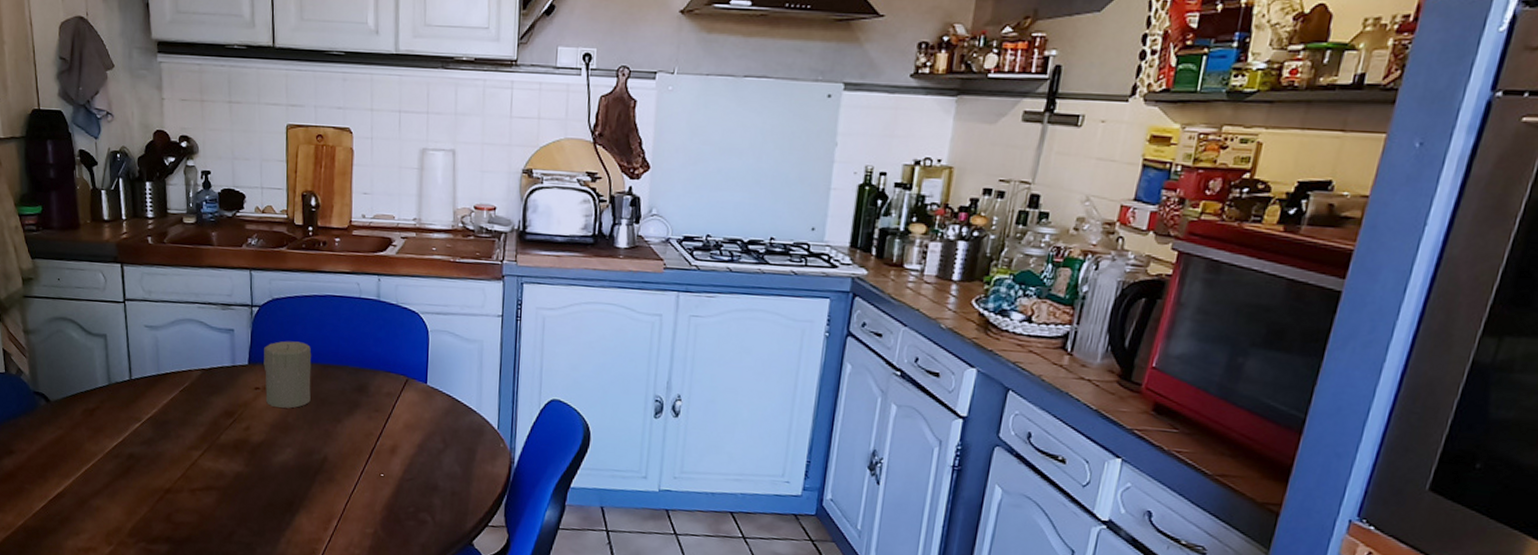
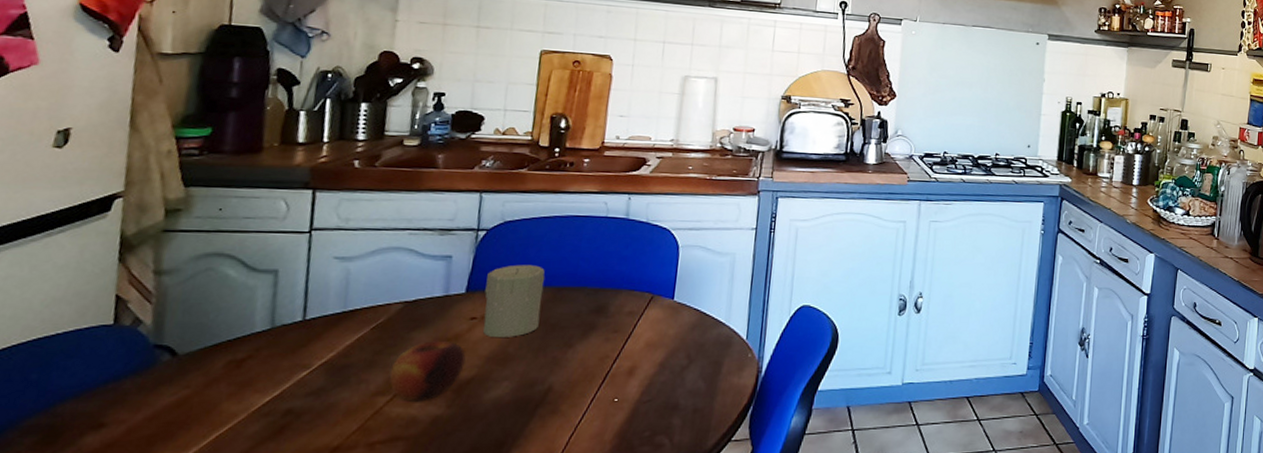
apple: none [198,405,255,458] -> present [388,340,466,402]

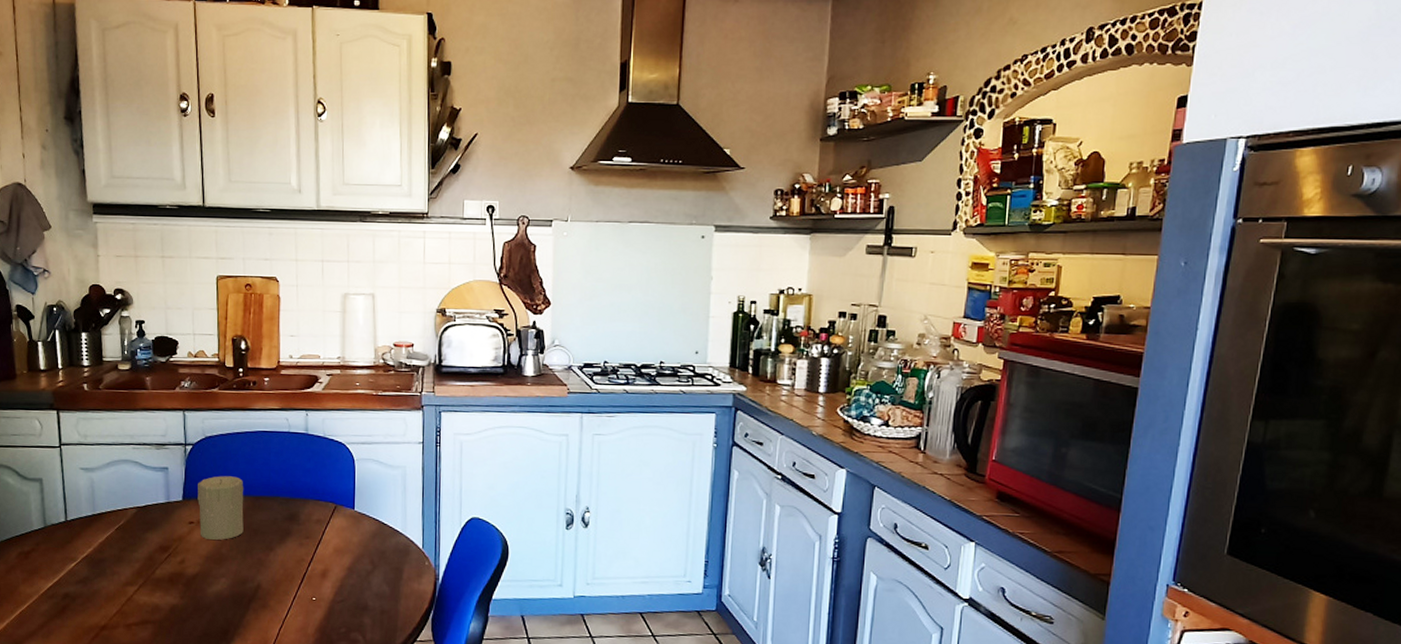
apple: present [388,340,466,402] -> none [134,540,189,592]

